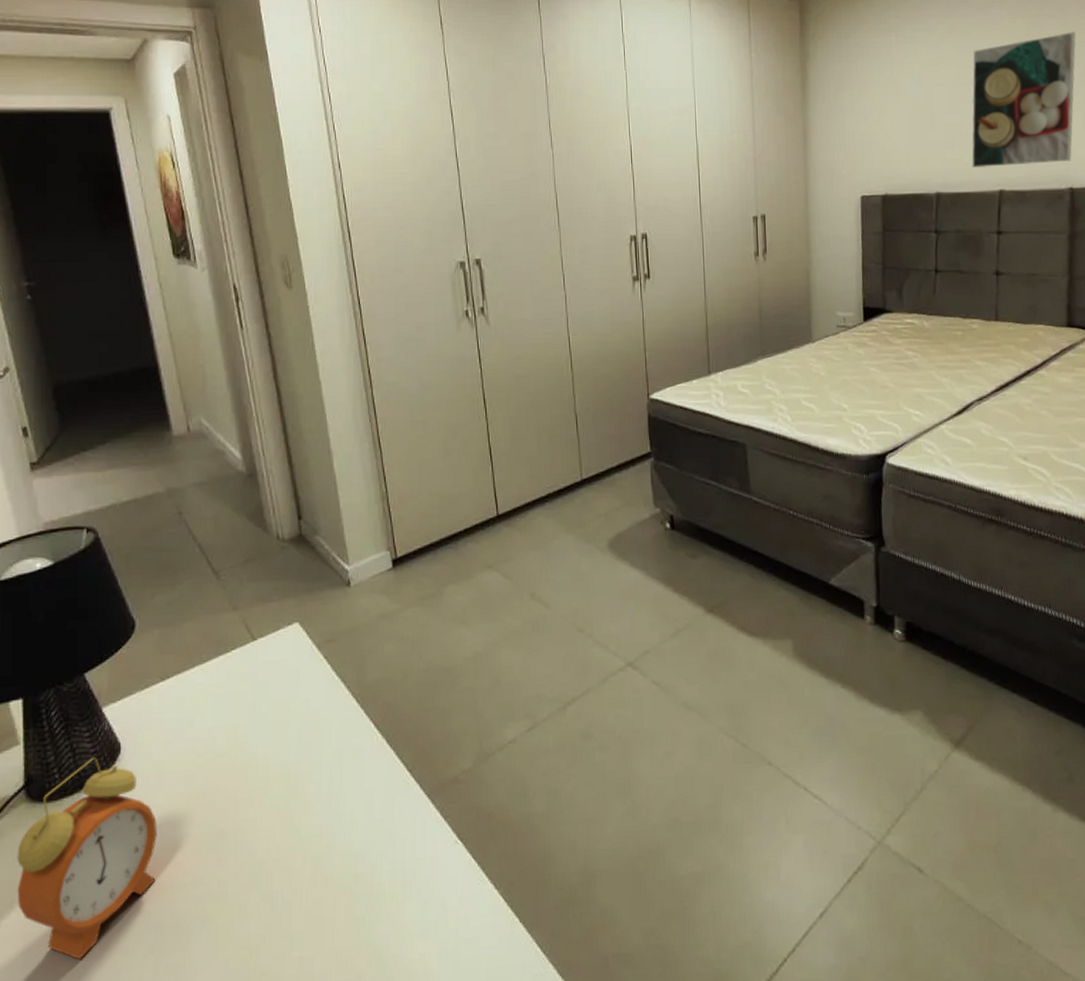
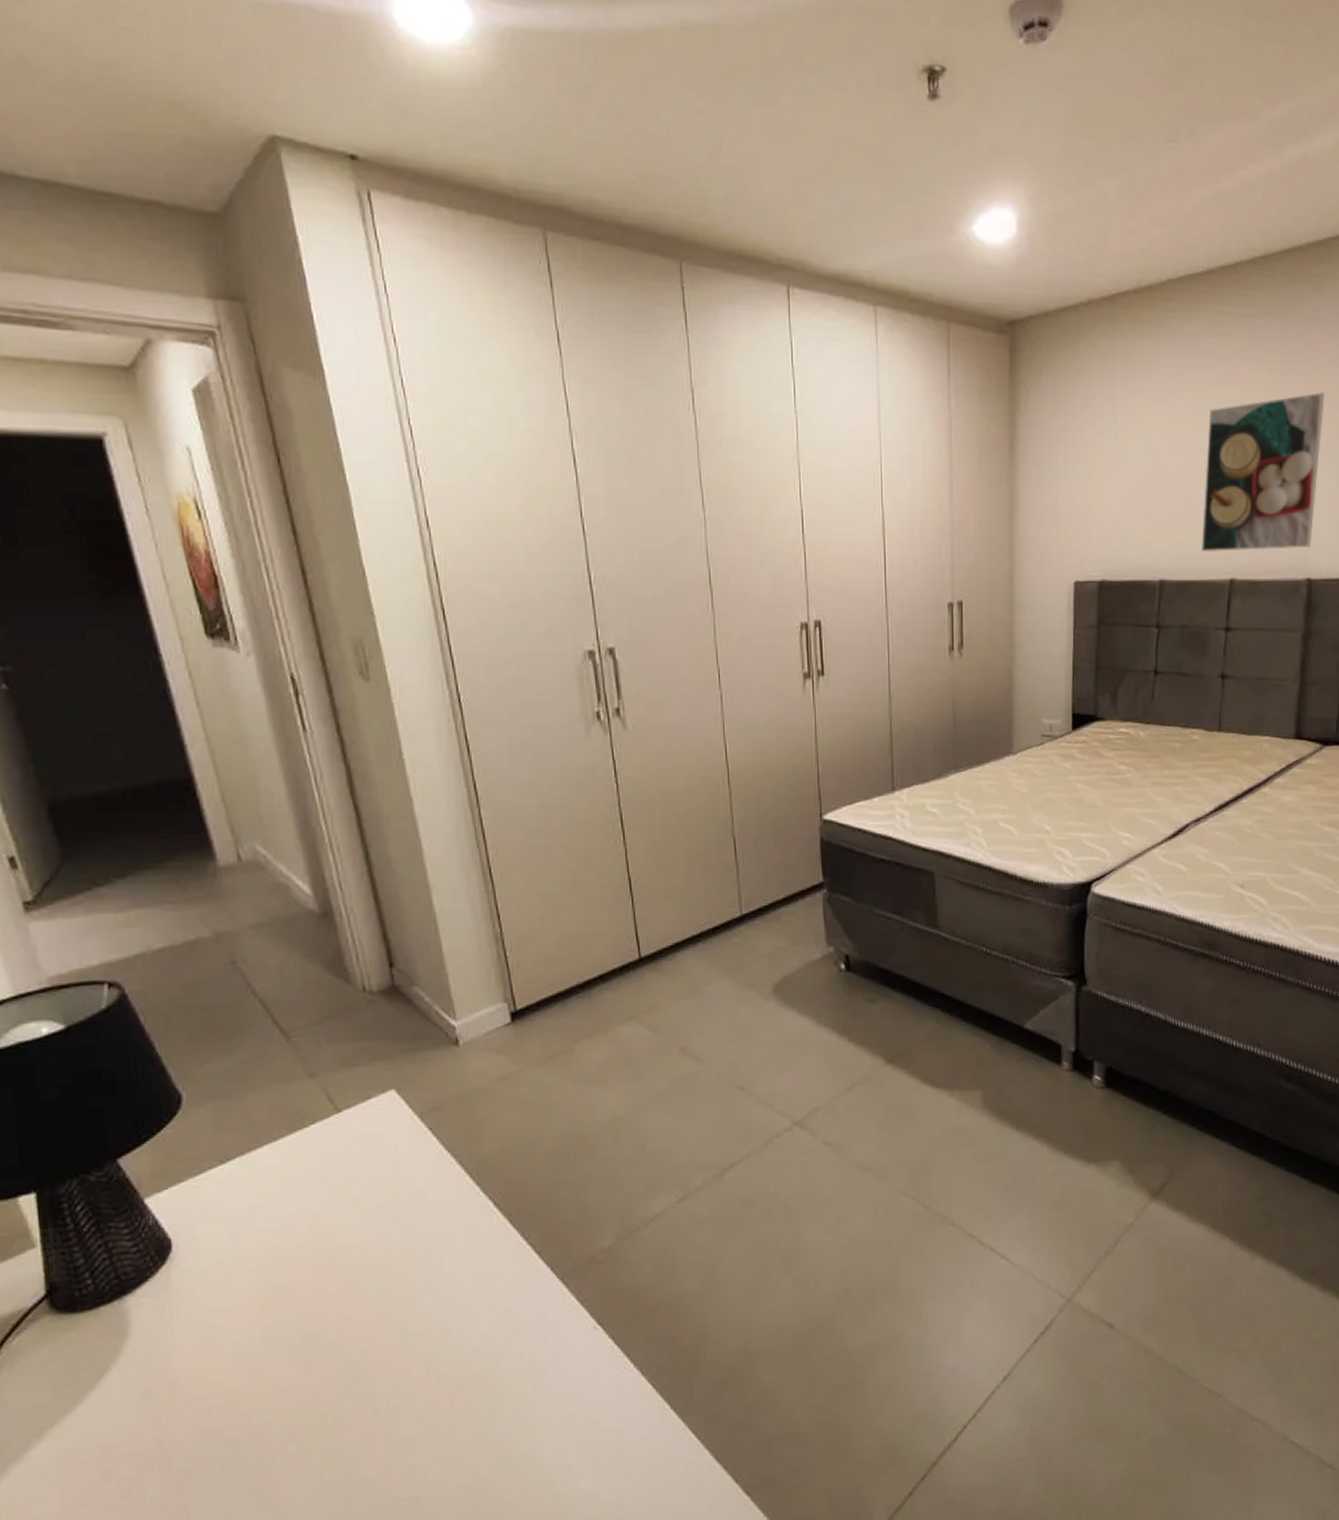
alarm clock: present [17,758,157,959] -> none [42,1258,227,1488]

